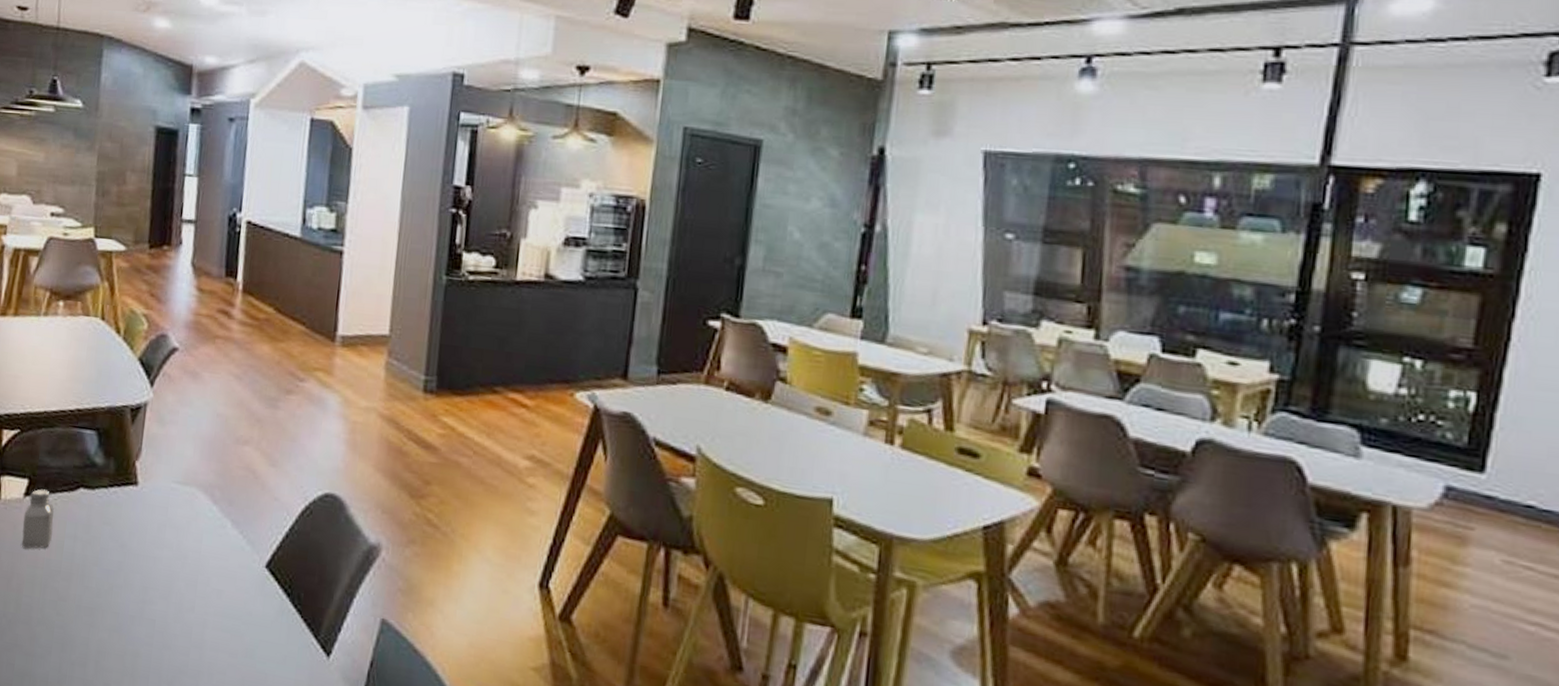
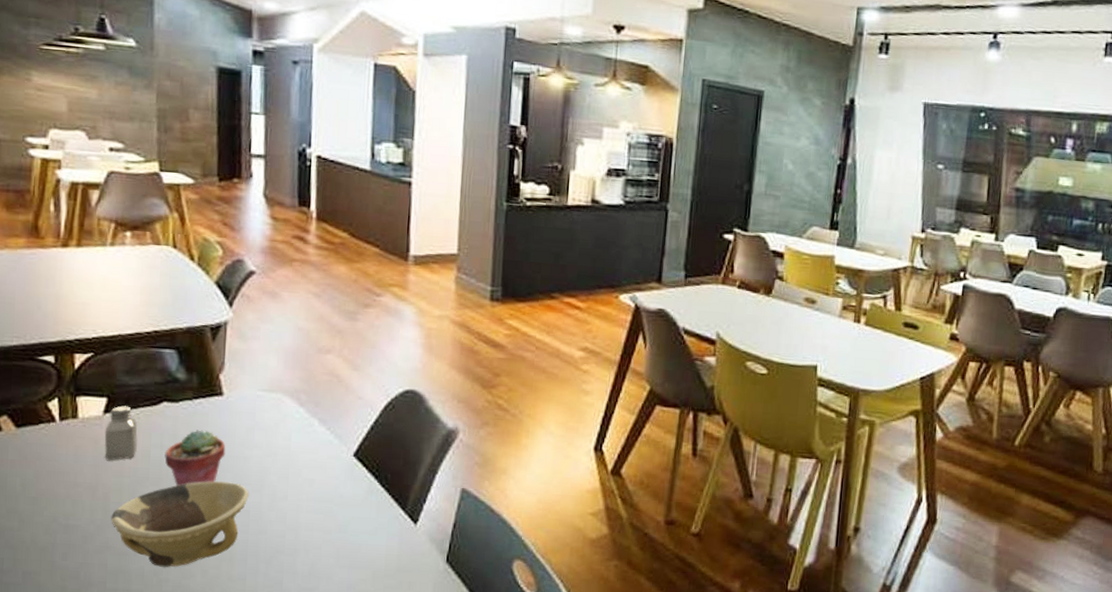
bowl: none [22,581,156,676] -> present [111,481,249,567]
potted succulent: none [77,522,137,585] -> present [164,430,226,487]

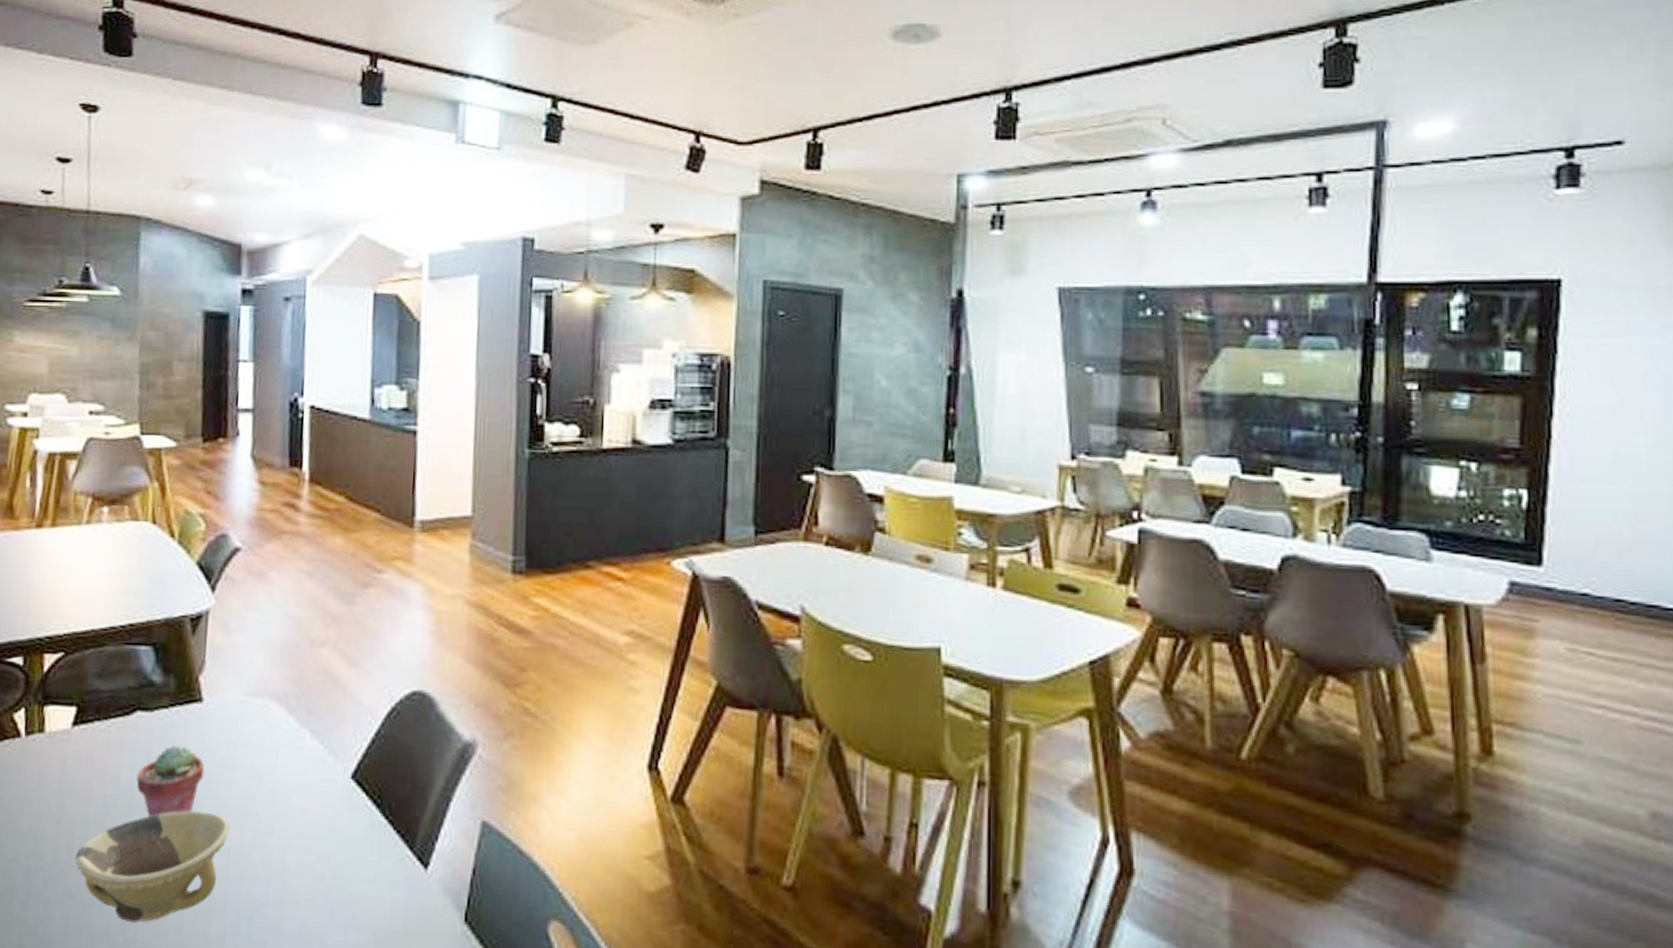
saltshaker: present [104,405,138,461] -> none [71,716,108,785]

